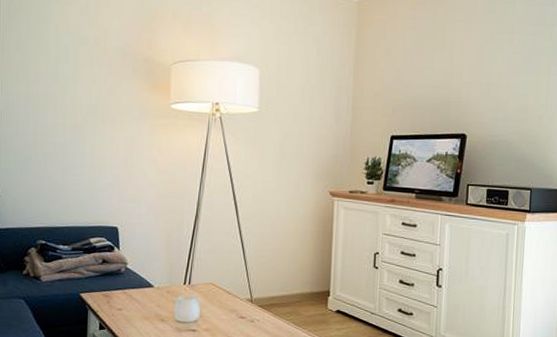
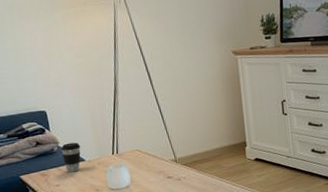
coffee cup: none [128,265,151,298] -> present [61,142,81,173]

